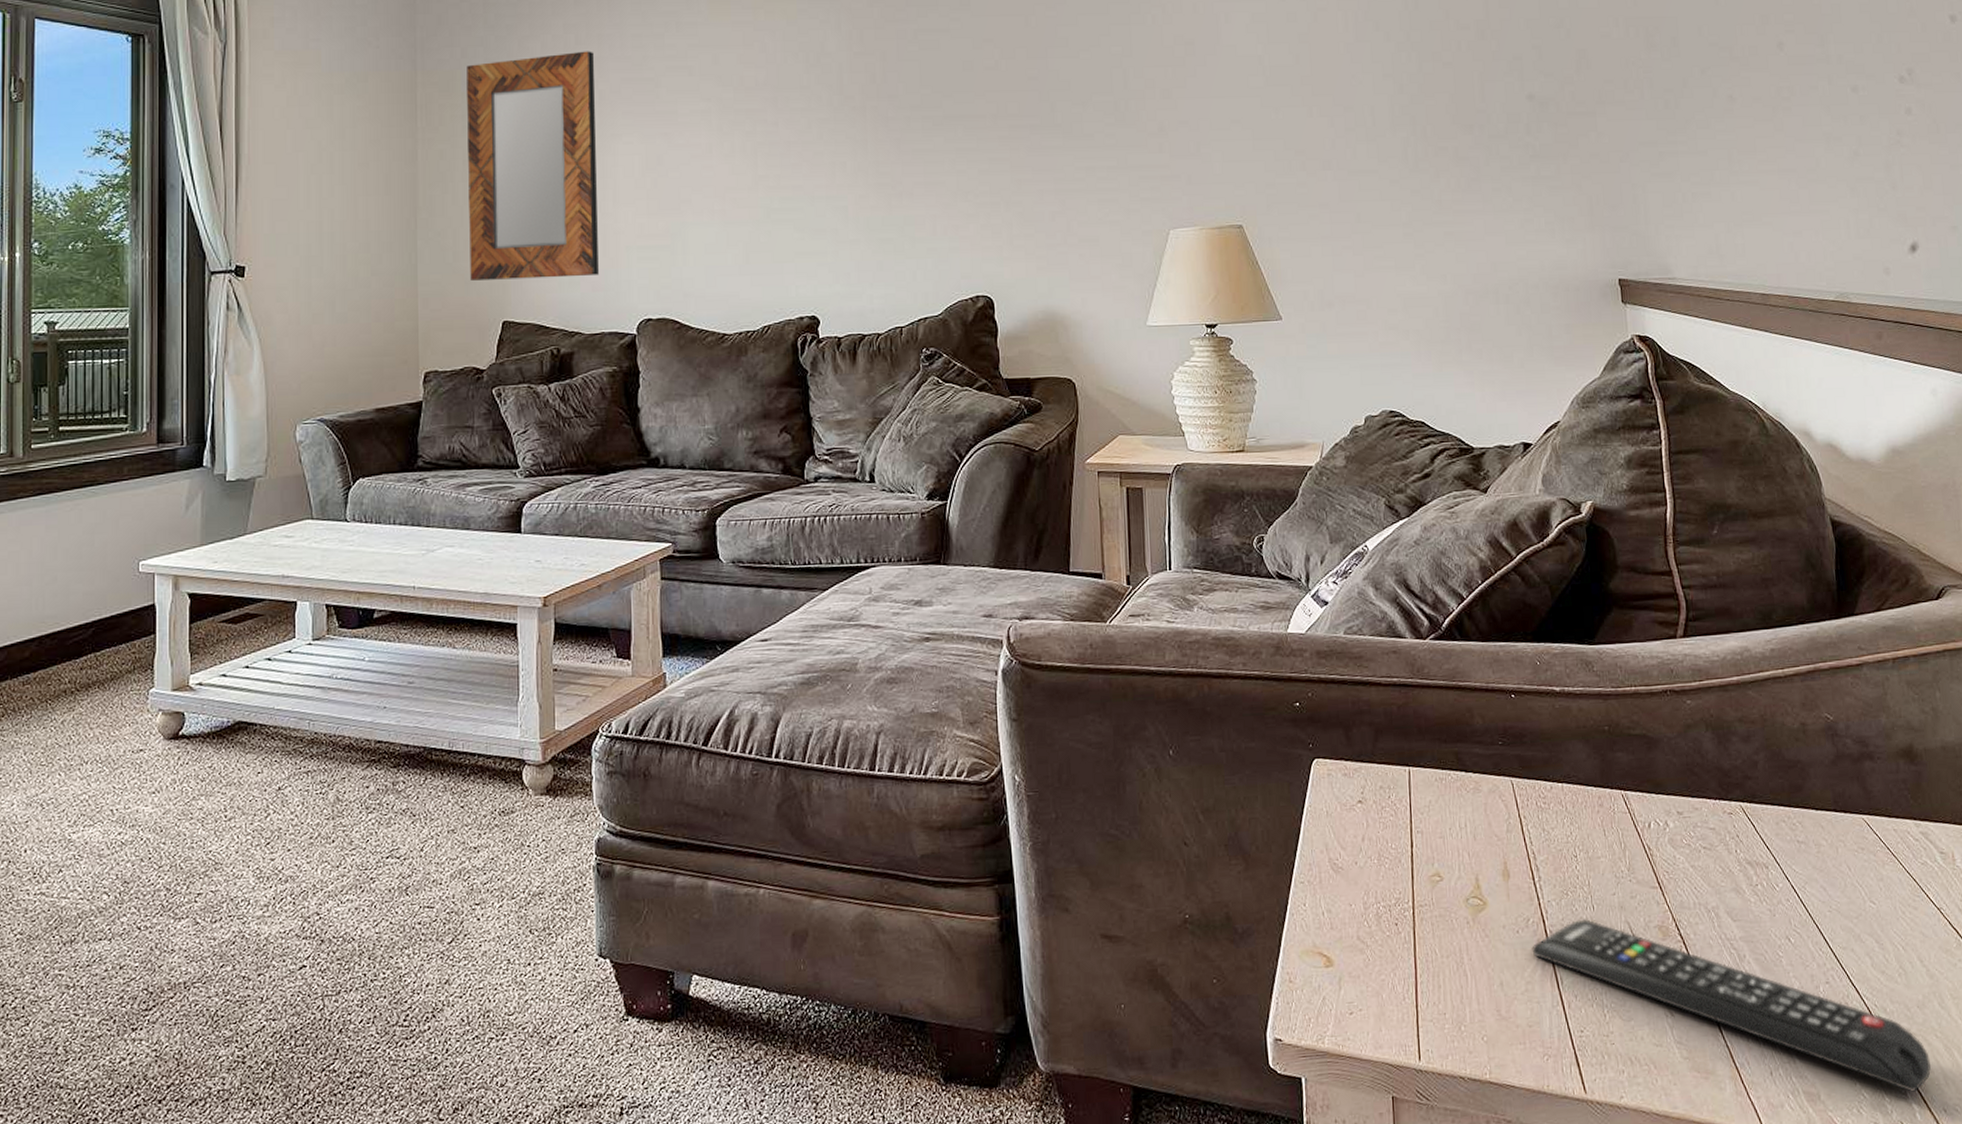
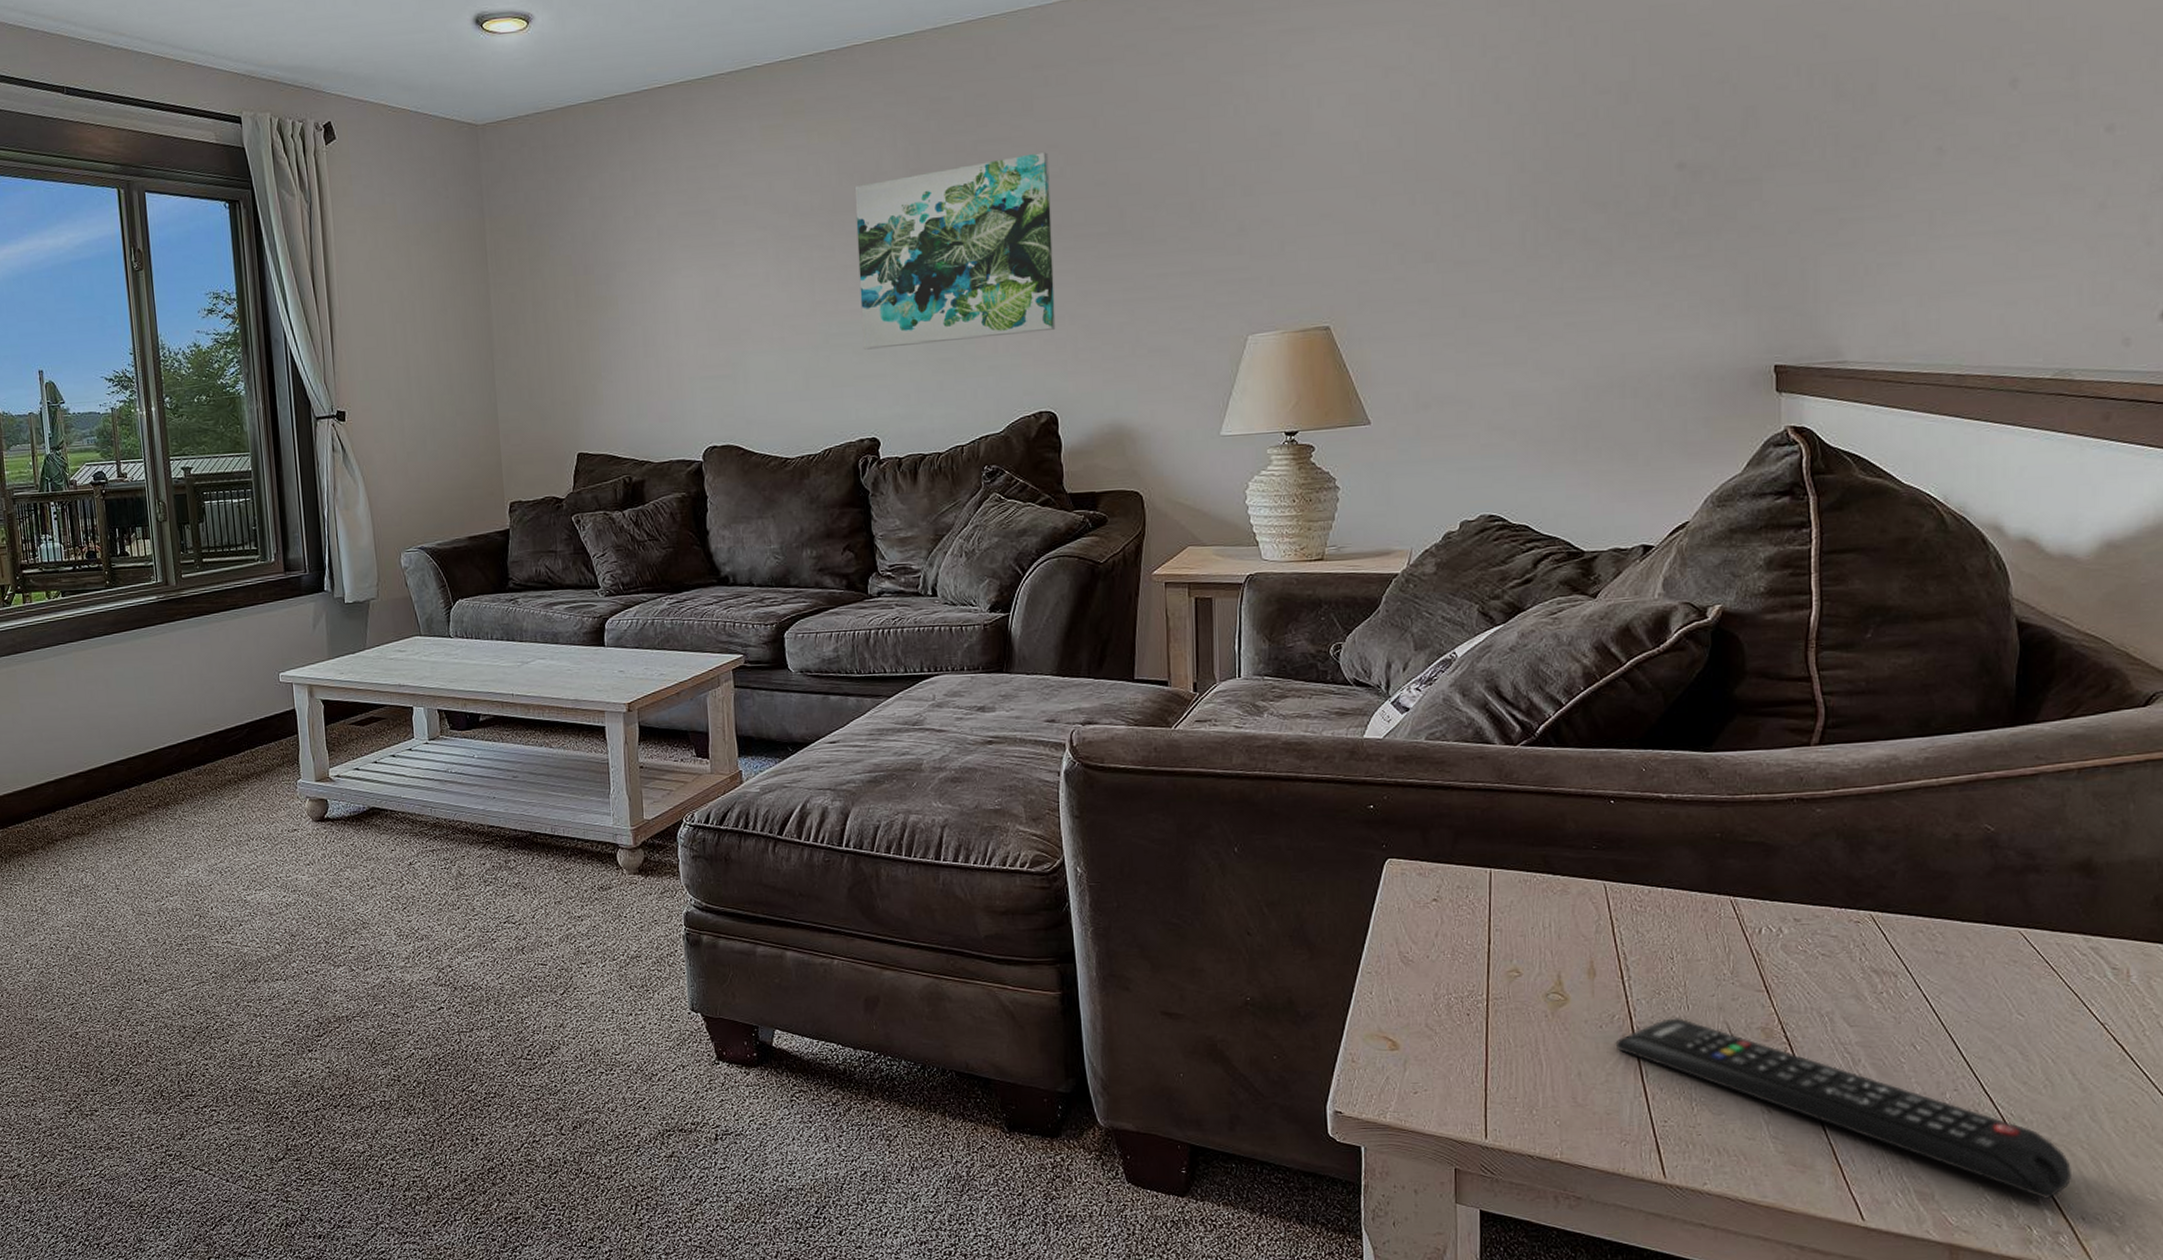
home mirror: present [467,51,599,280] -> none [530,186,665,416]
wall art: none [799,45,992,226] -> present [854,152,1056,350]

